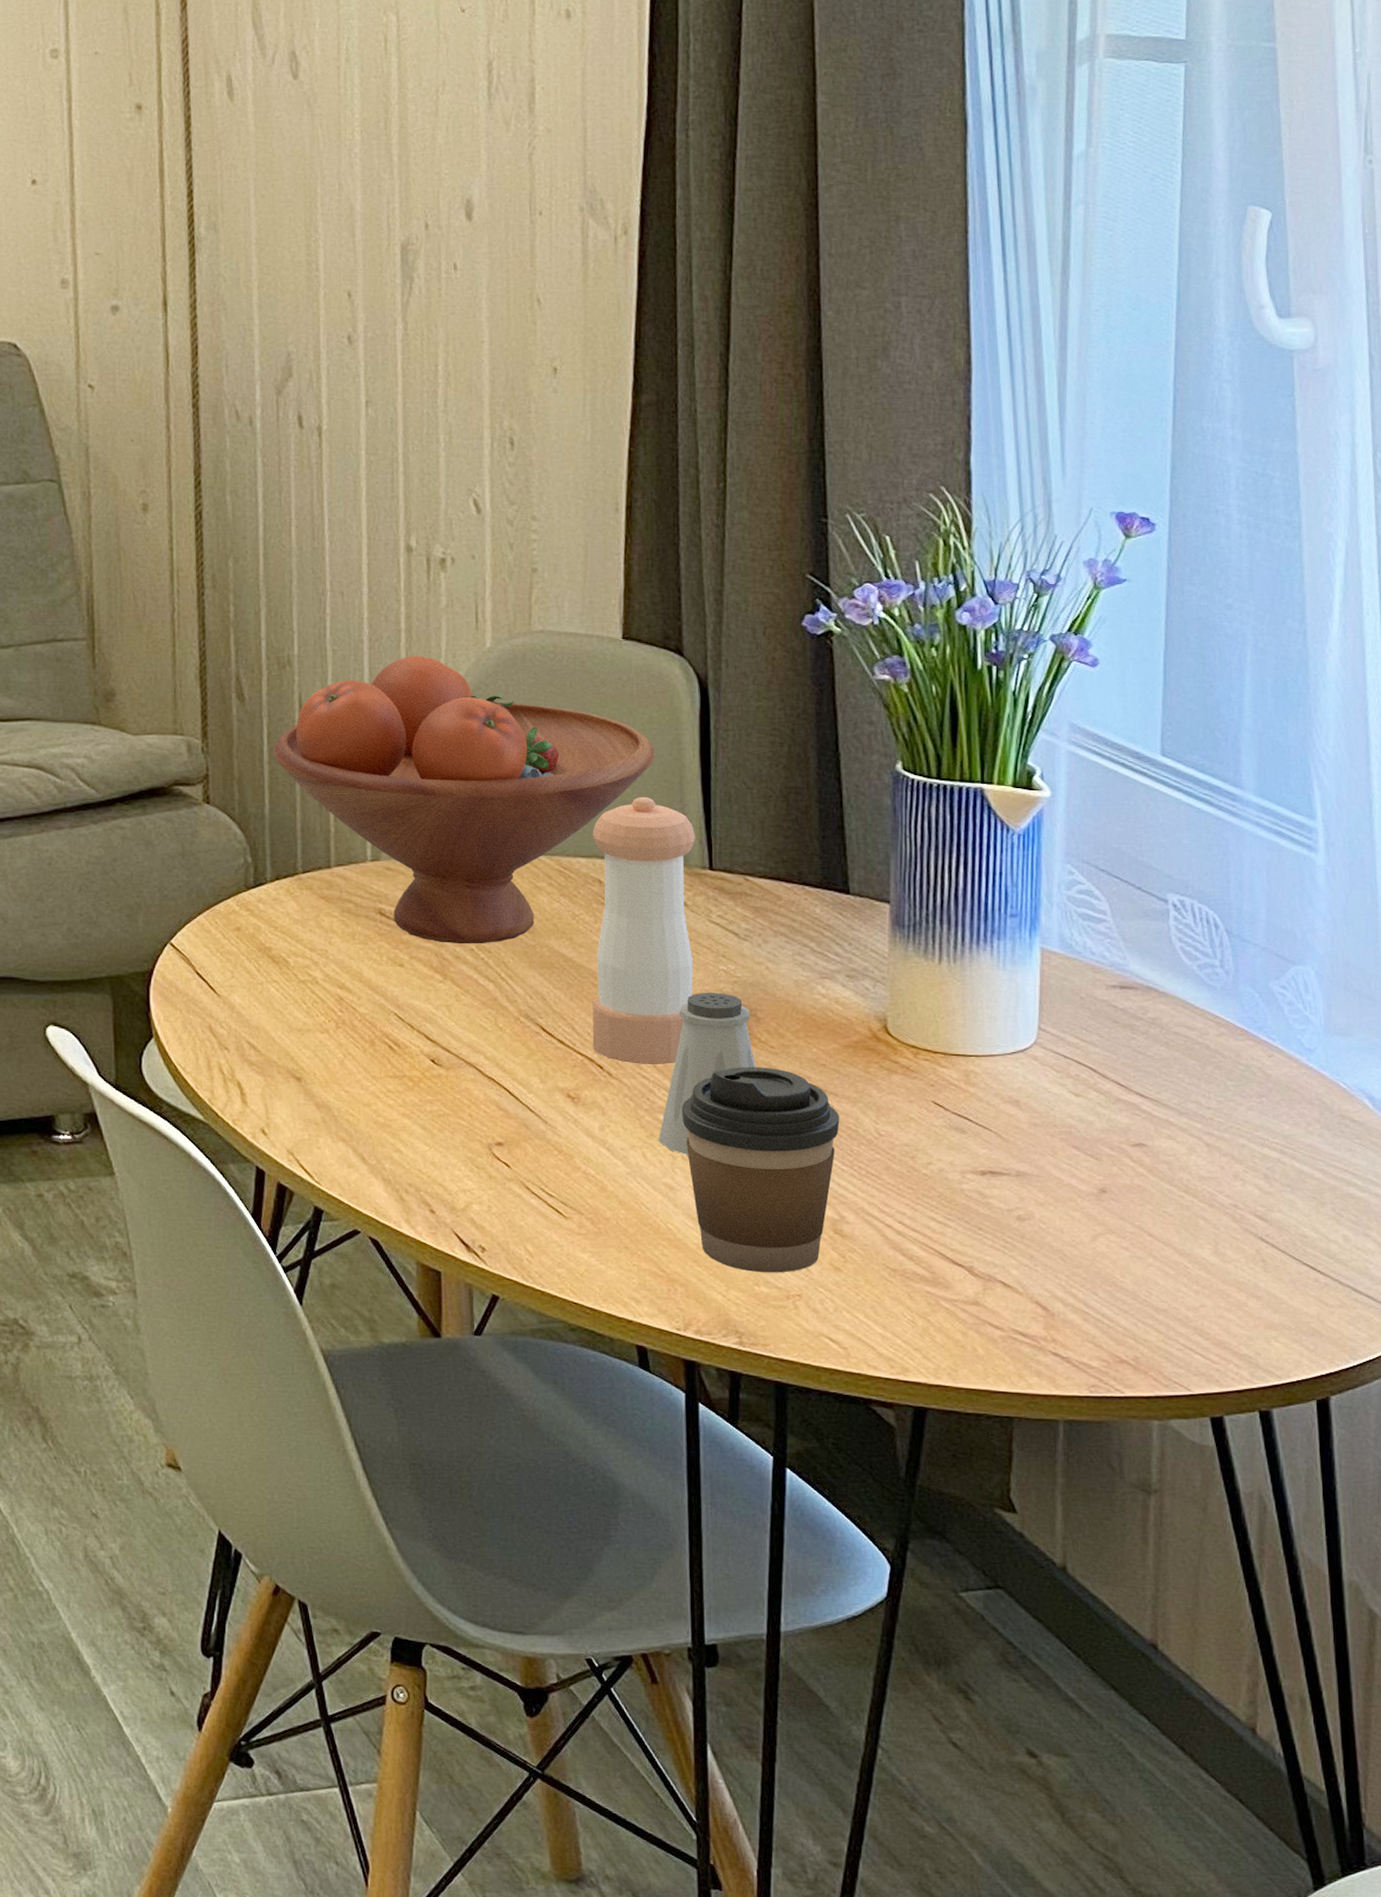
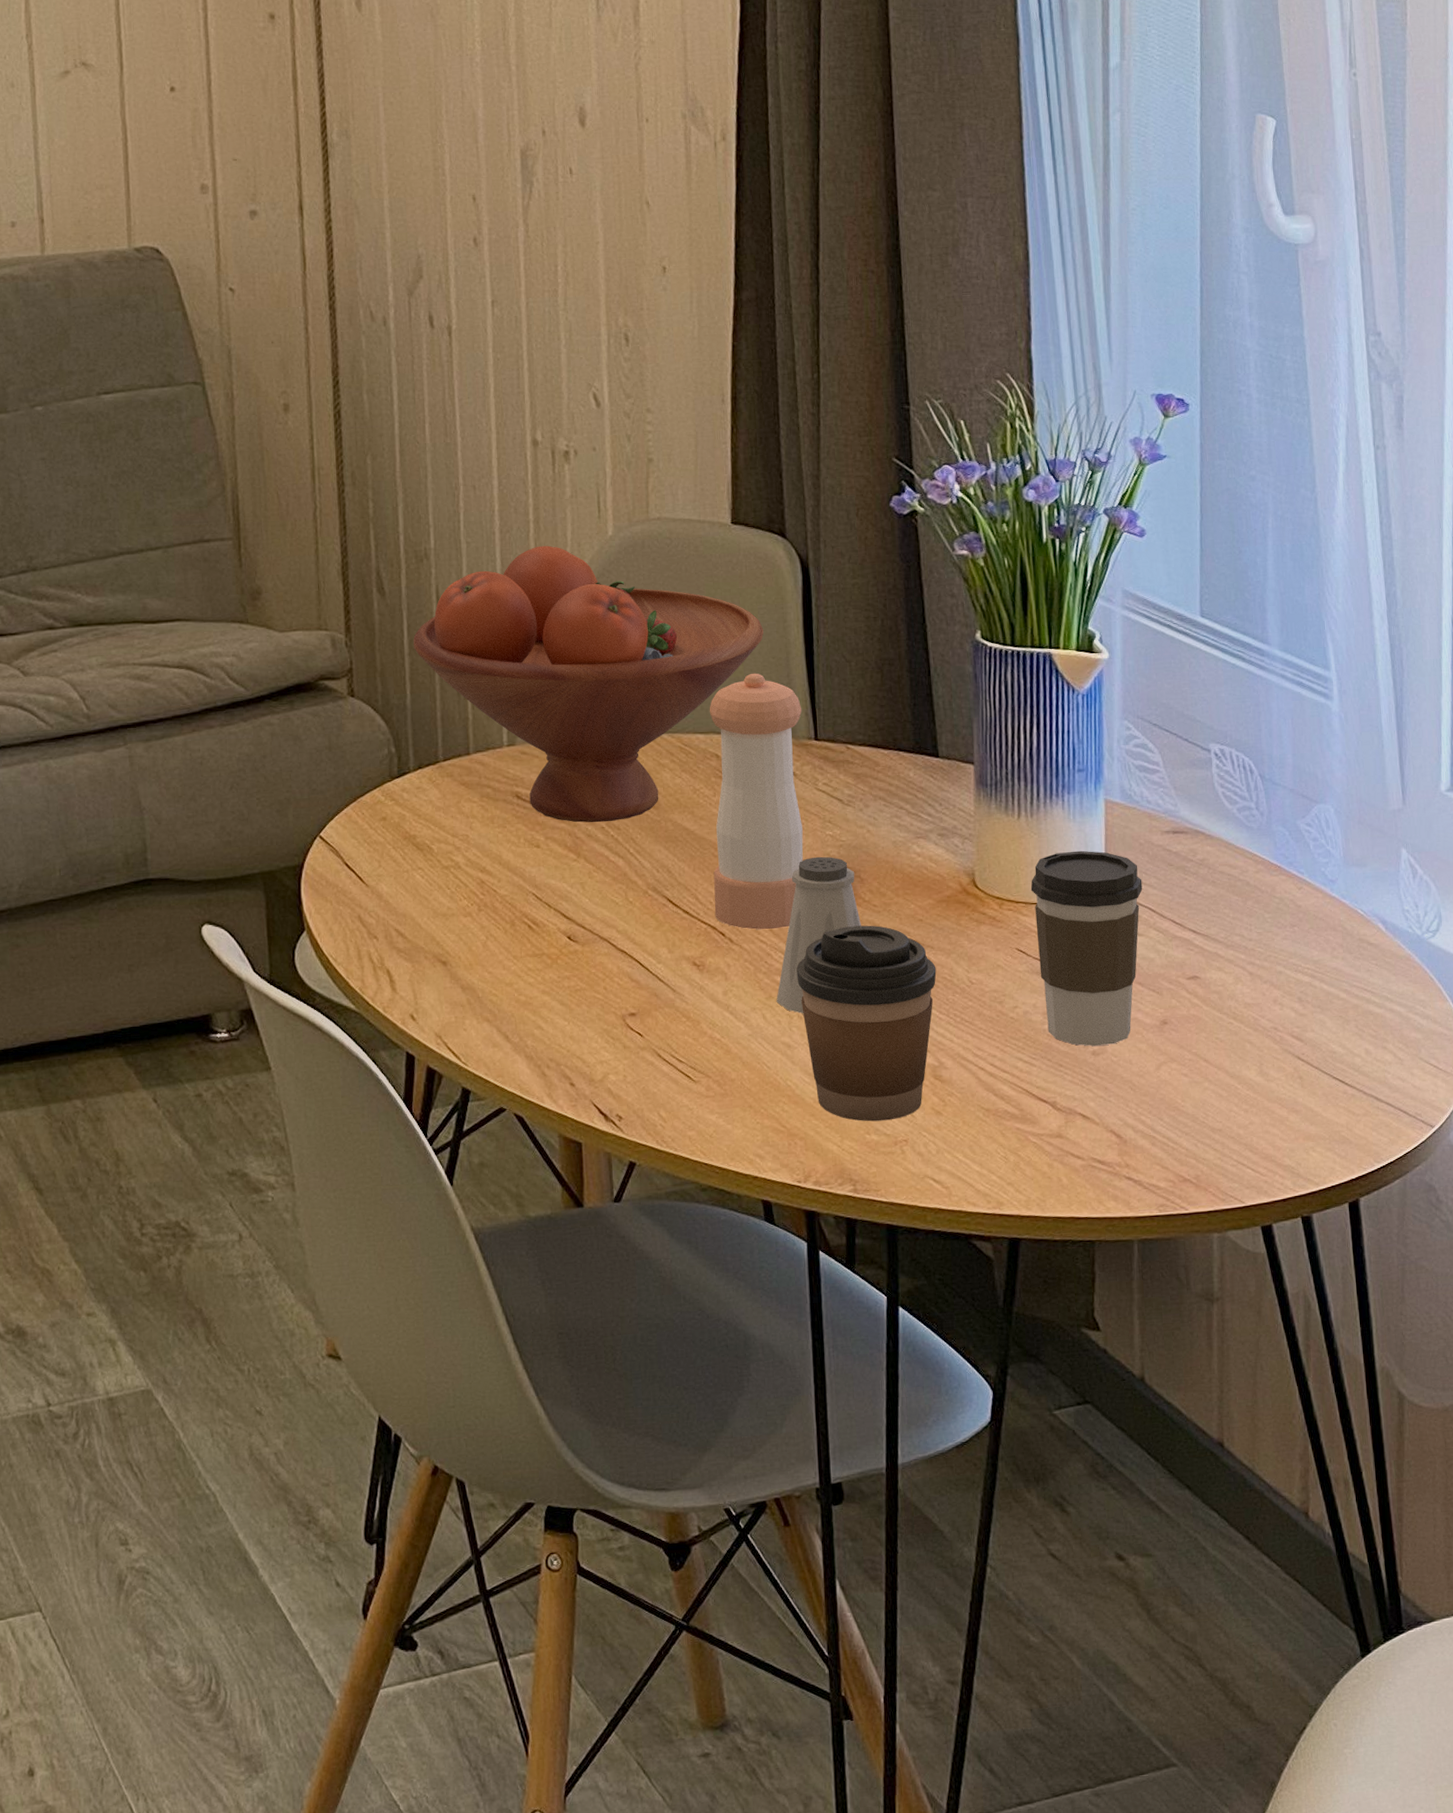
coffee cup: none [951,1001,1082,1210] -> present [1030,850,1143,1046]

